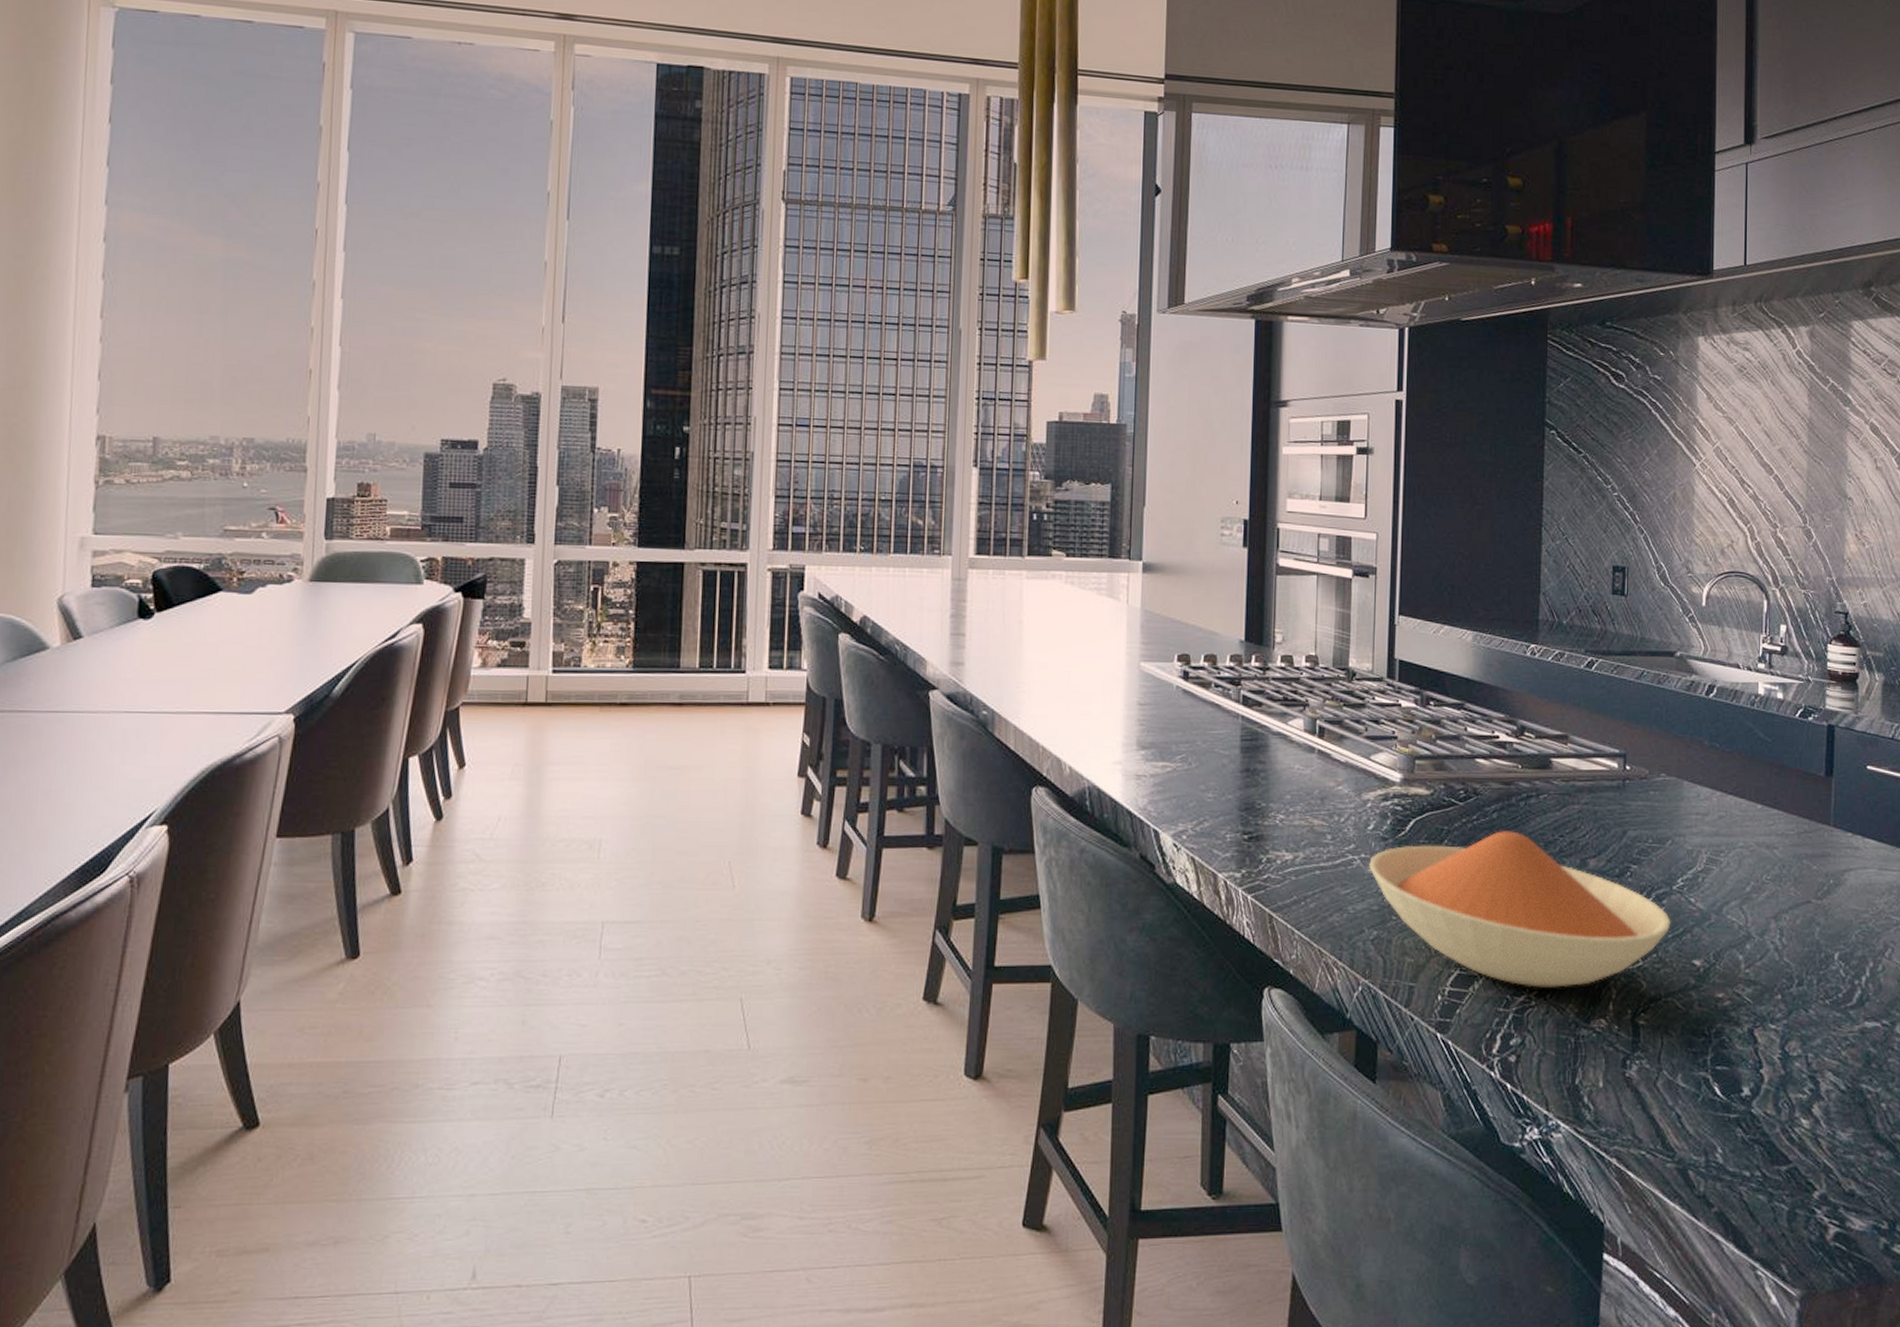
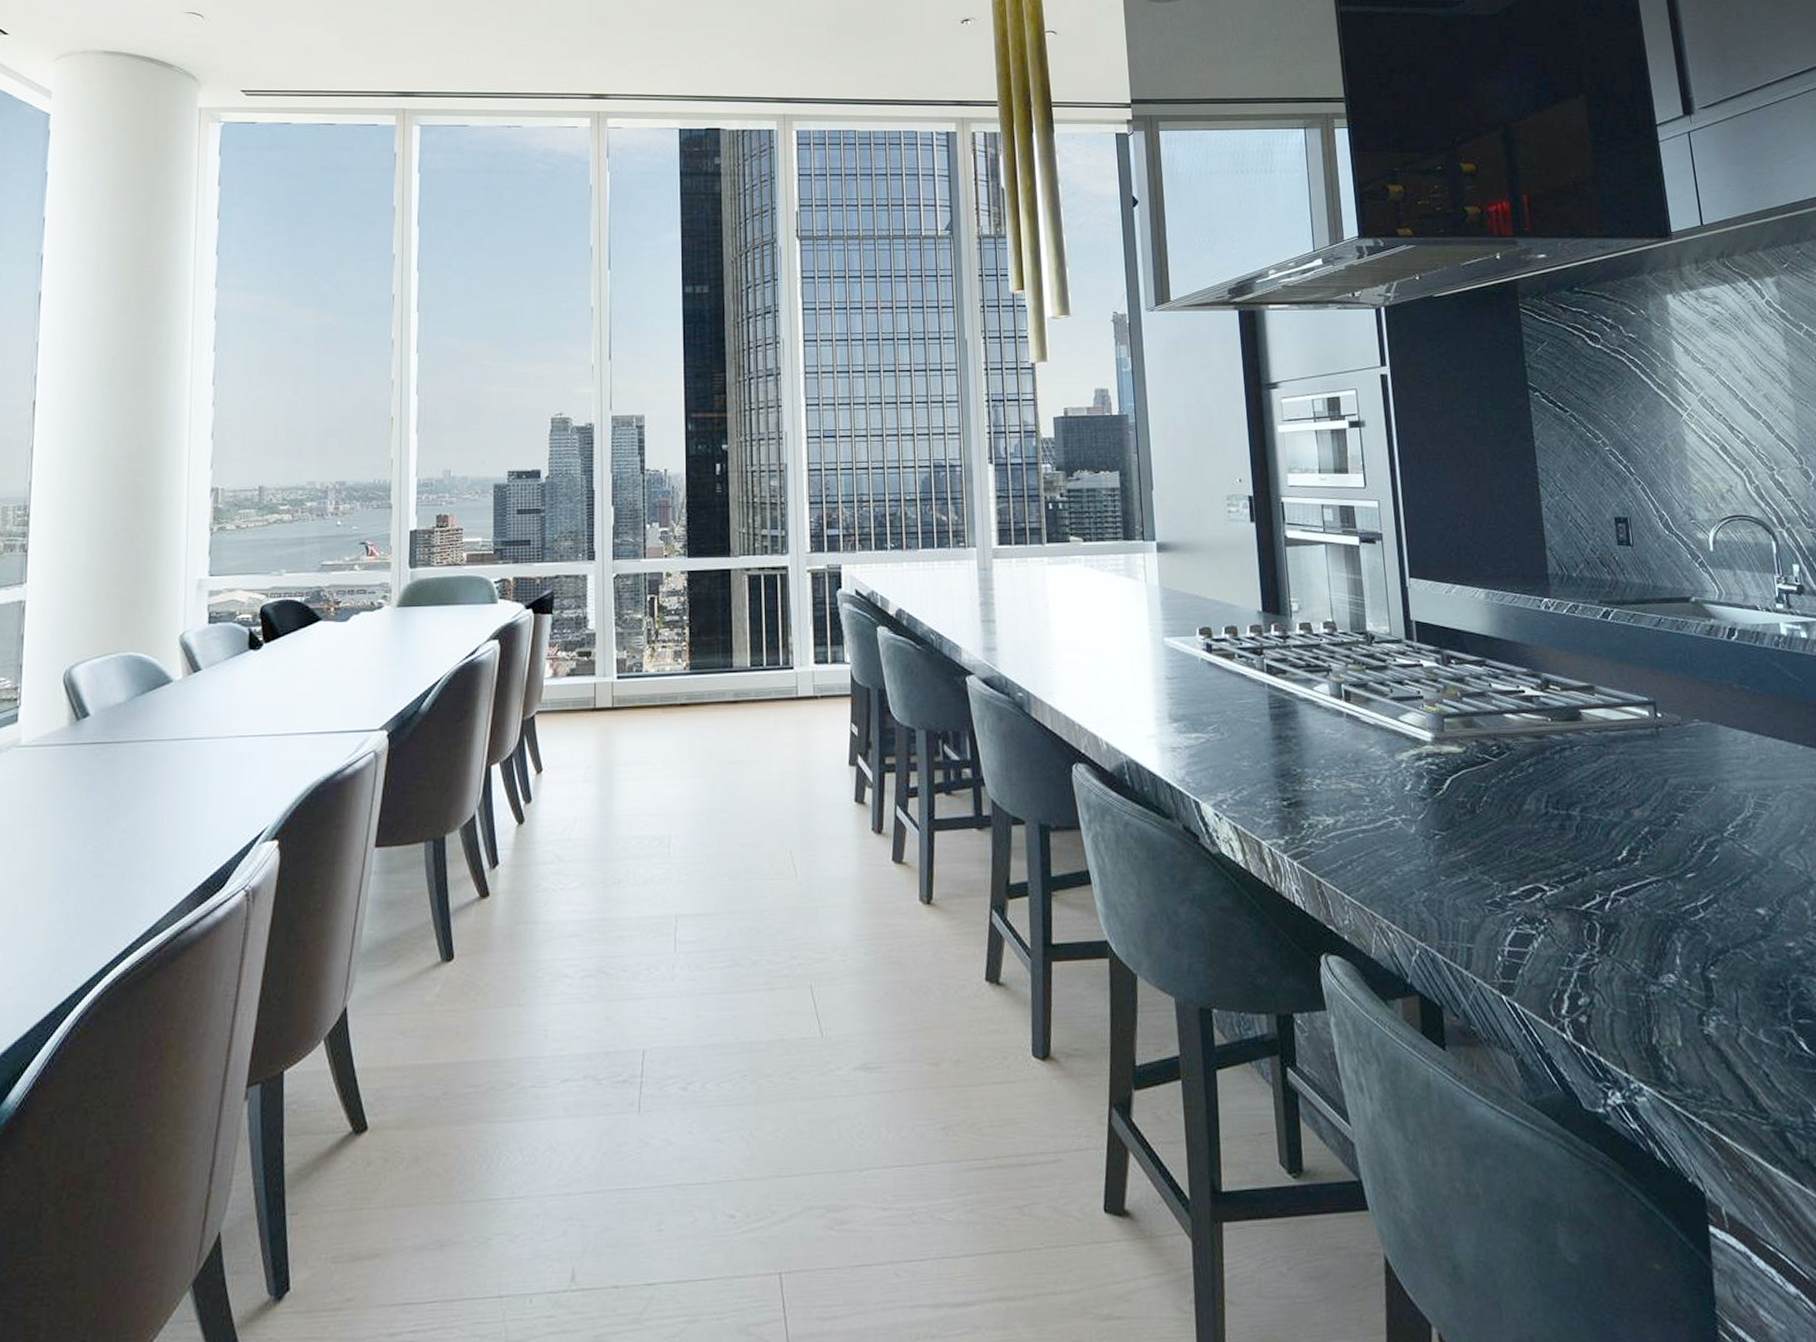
bowl: present [1369,831,1671,988] -> none [1411,785,1728,944]

